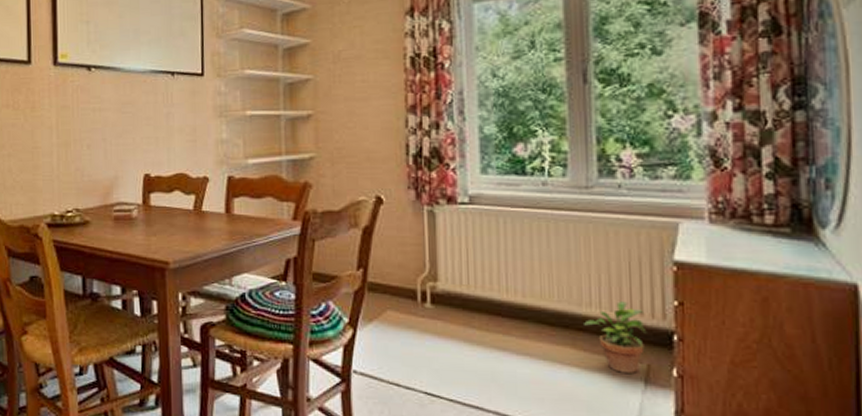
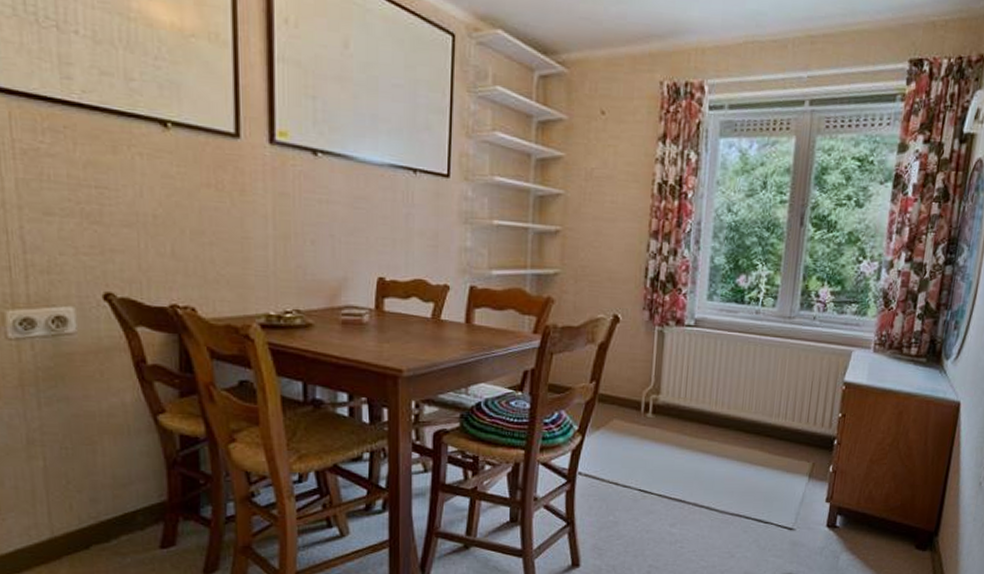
potted plant: present [584,301,646,373] -> none [772,413,816,470]

